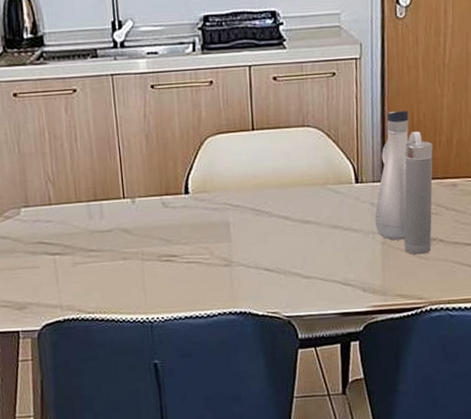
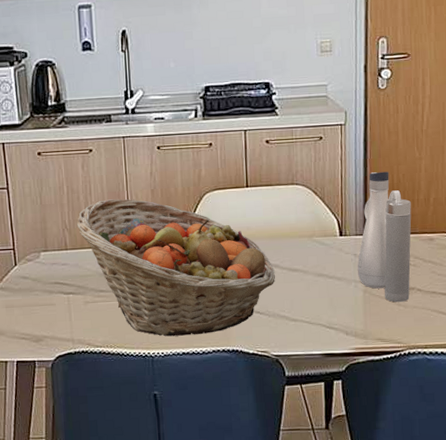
fruit basket: none [61,146,286,299] -> present [77,199,275,337]

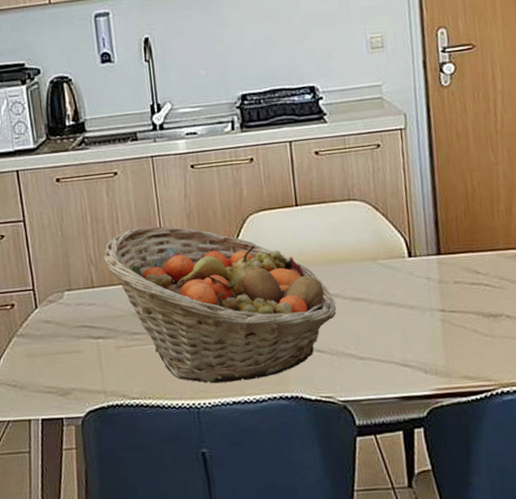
water bottle: present [357,171,412,302] -> none [432,180,498,332]

